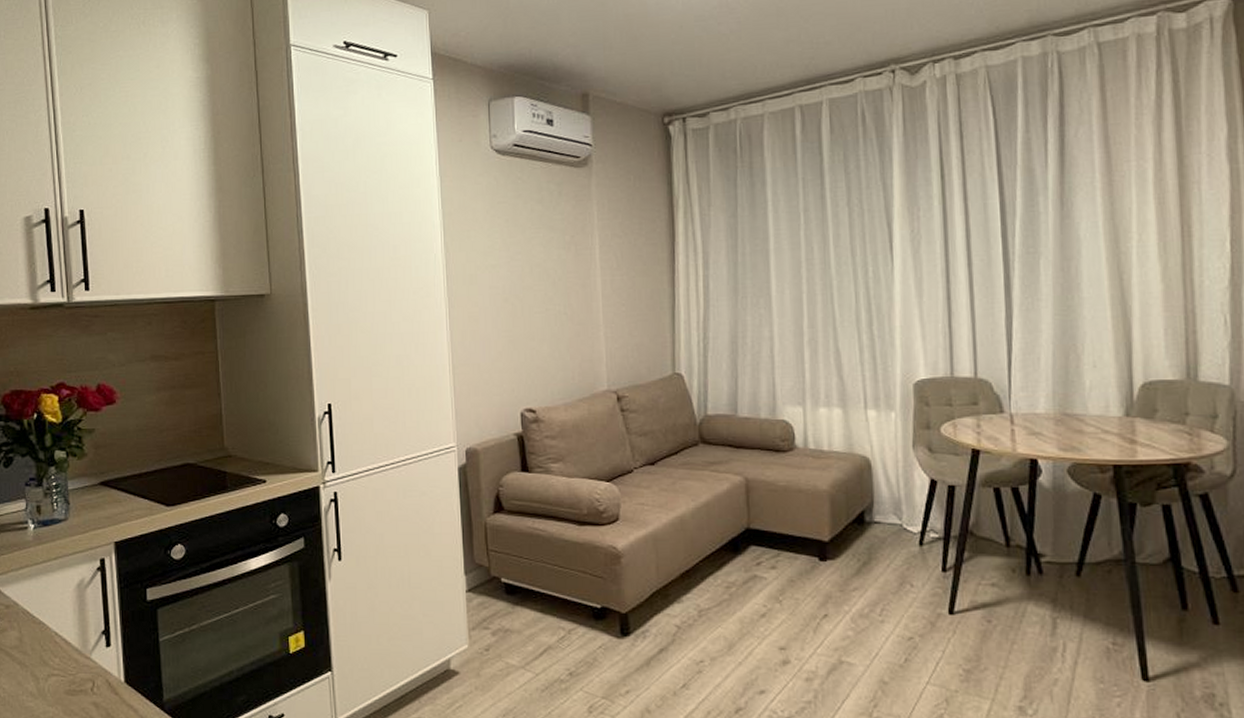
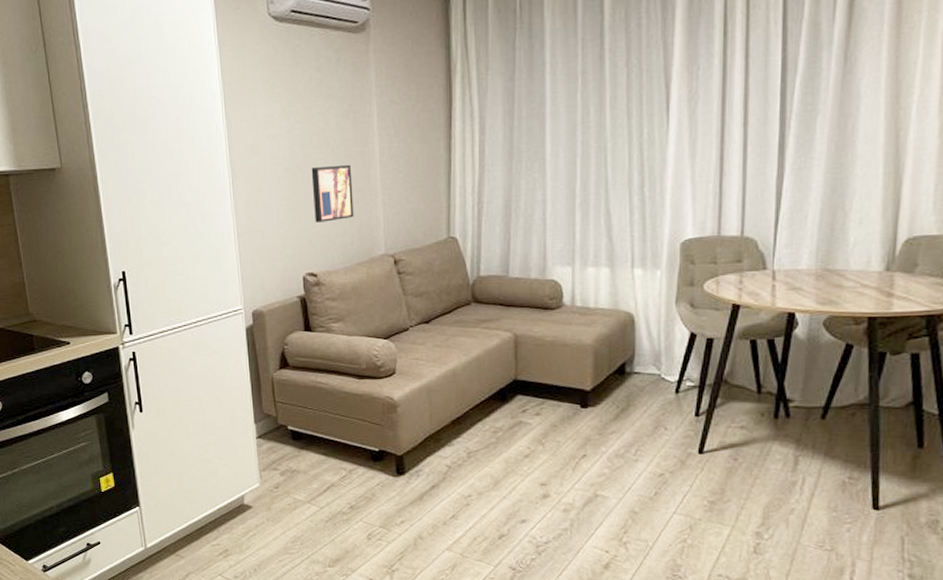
wall art: none [531,296,575,356] -> present [311,164,354,222]

